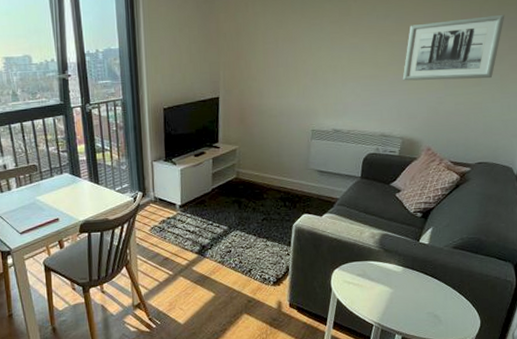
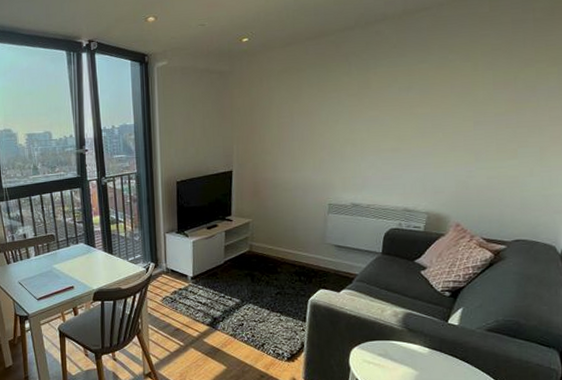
wall art: present [402,14,505,81] -> none [427,83,544,154]

